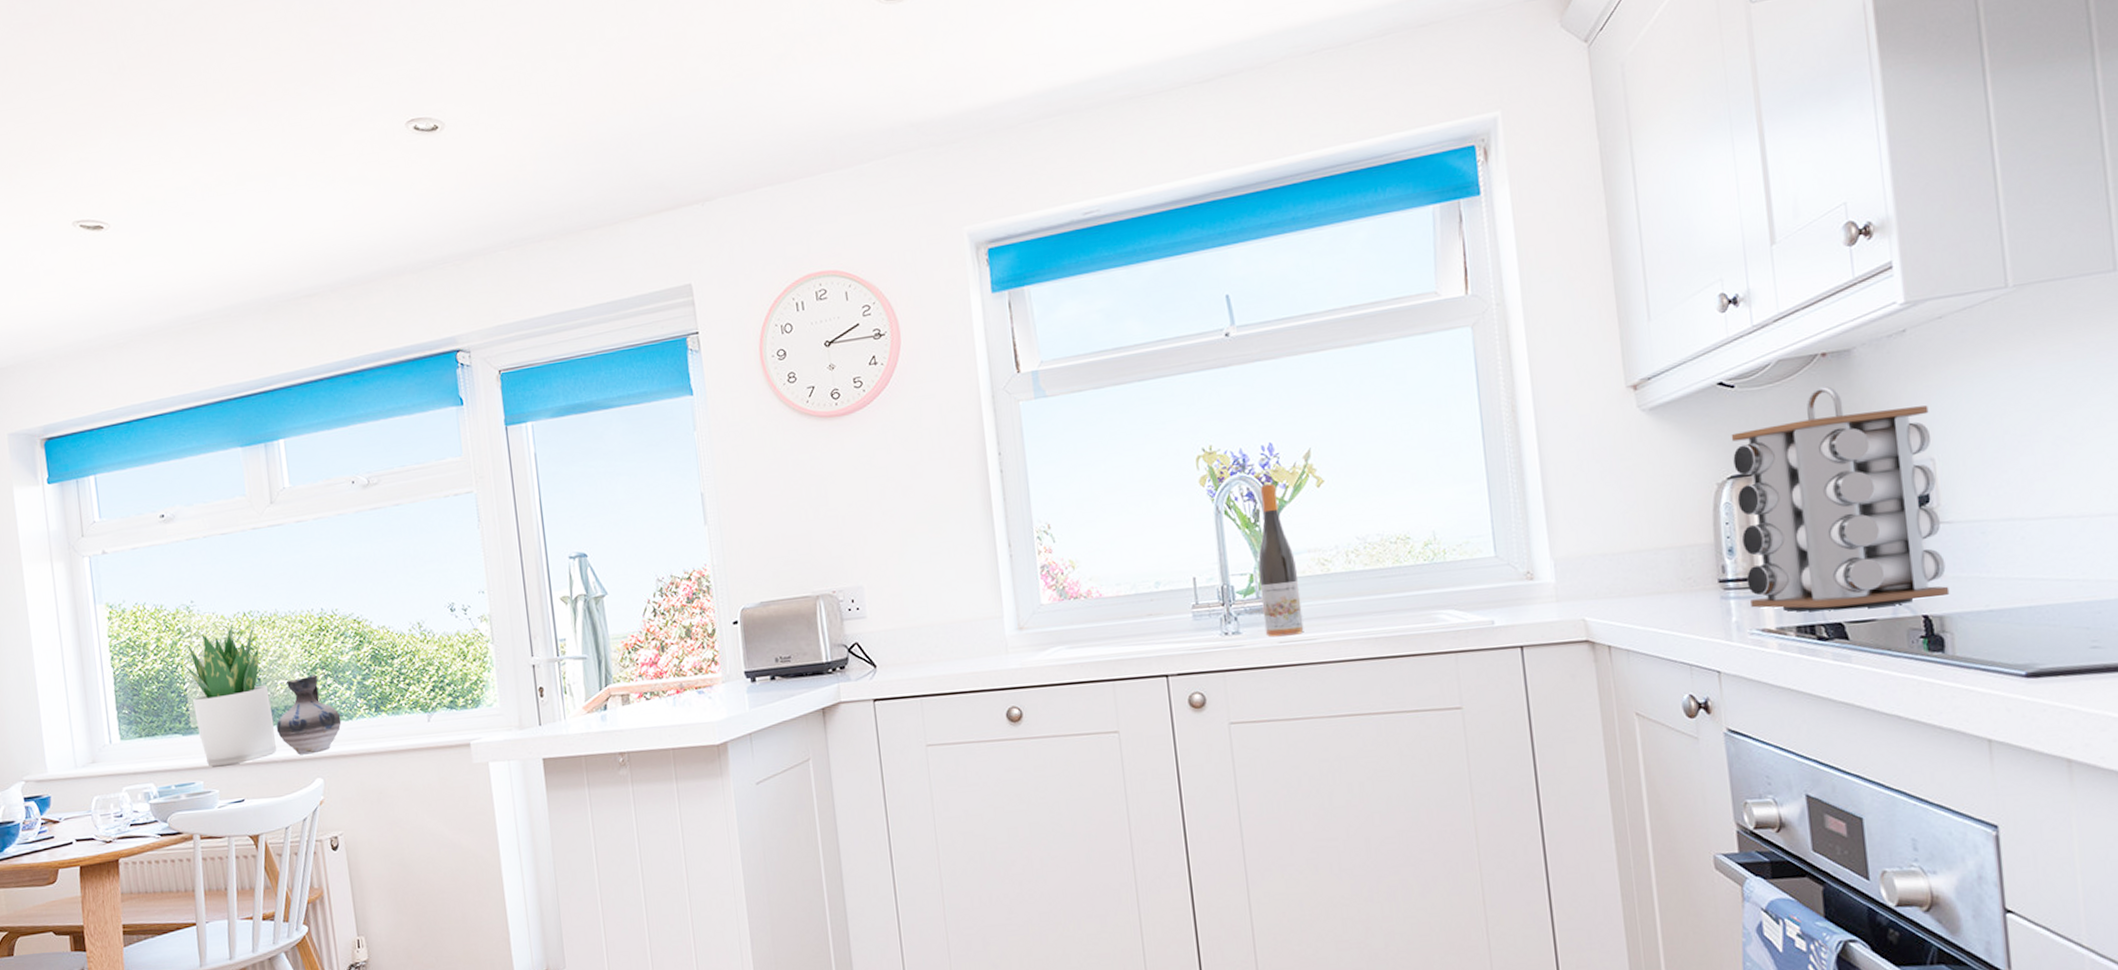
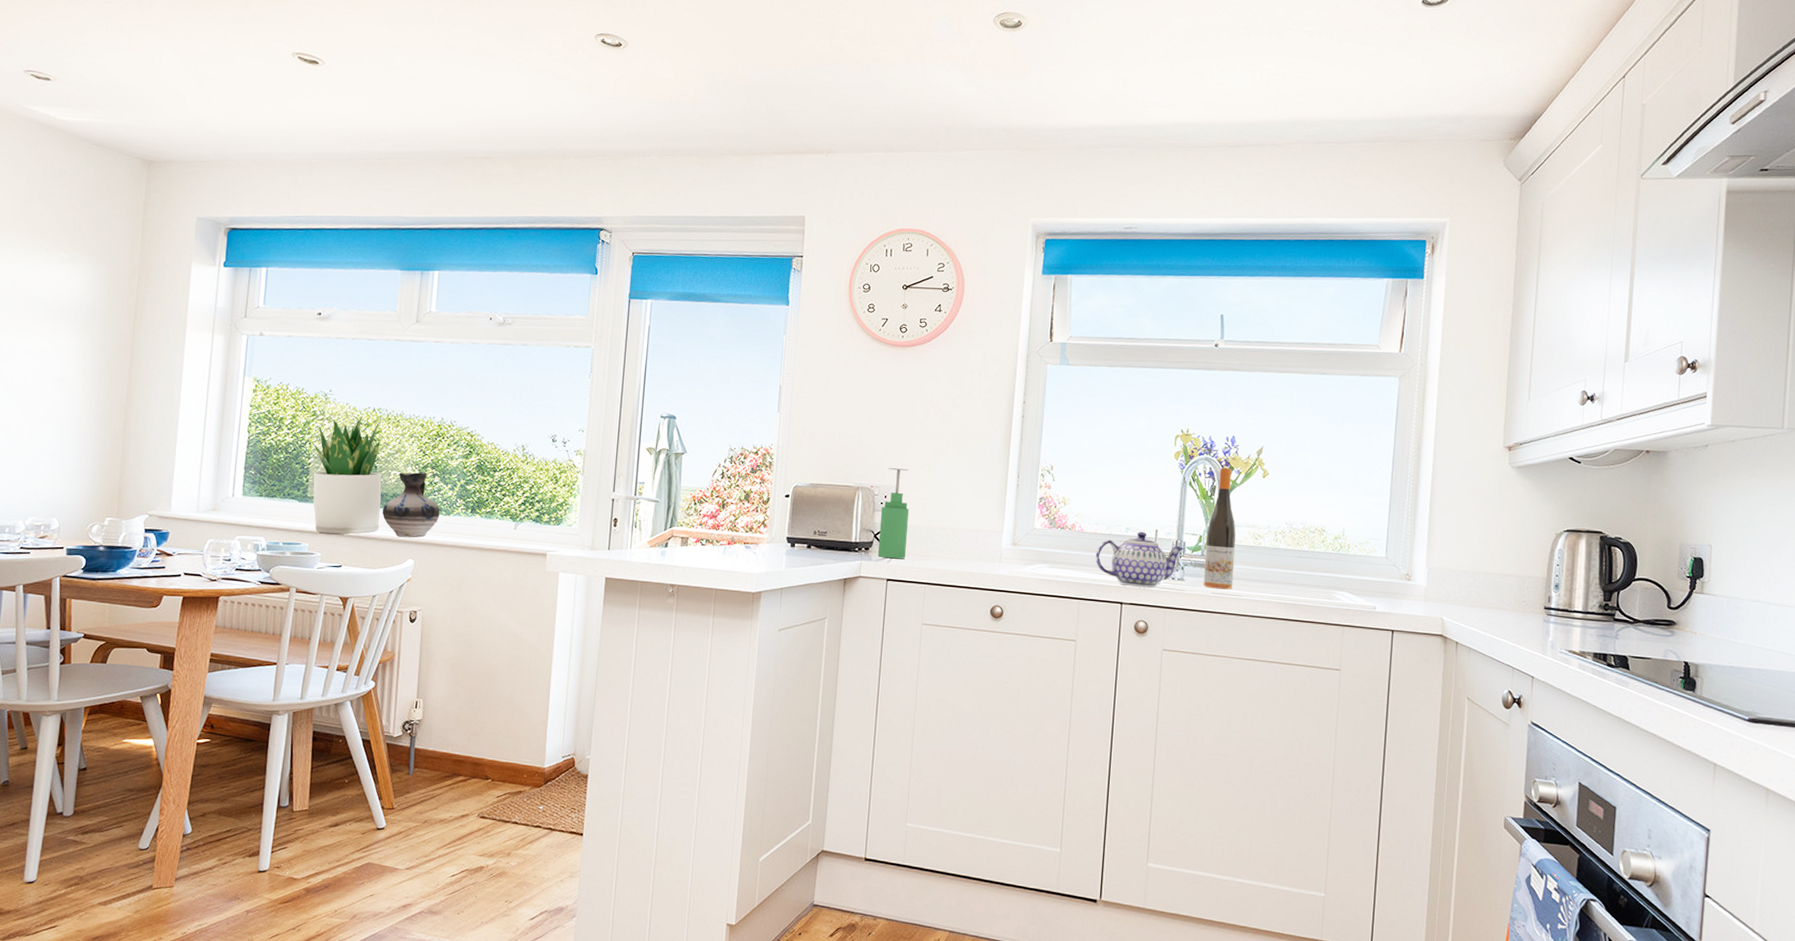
soap dispenser: none [849,563,890,675] -> present [877,468,909,559]
teapot: none [1123,583,1233,654] -> present [1095,531,1184,589]
spice rack: present [1731,386,1950,612] -> none [1564,476,1714,650]

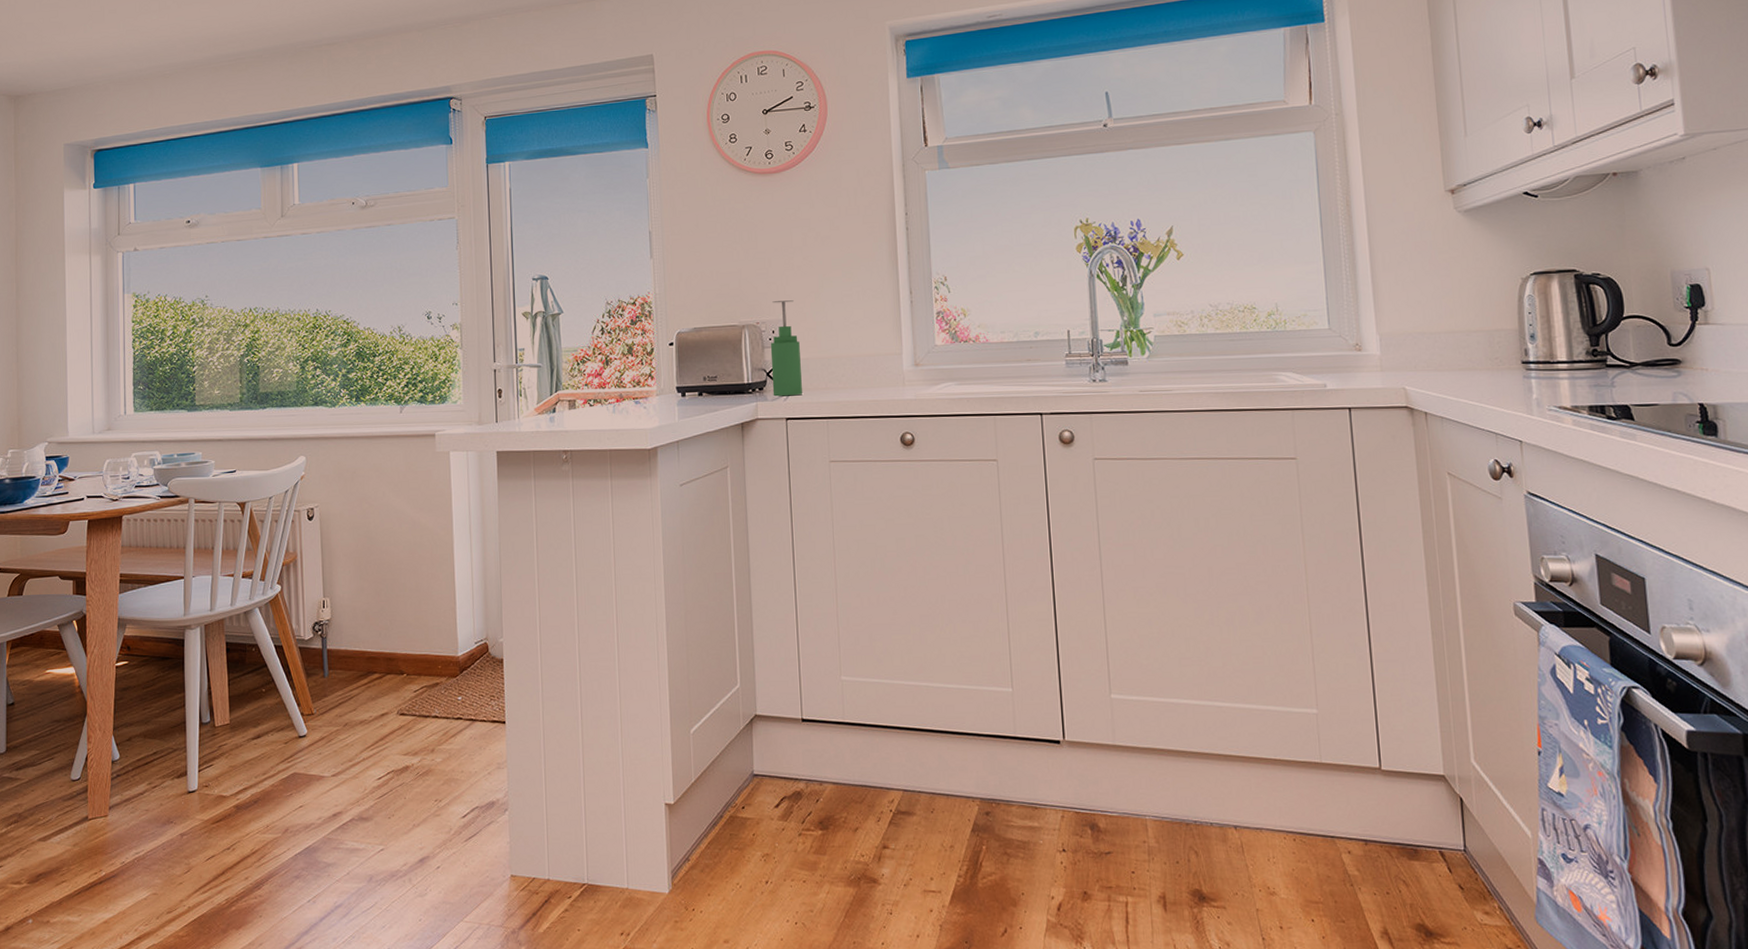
planter: present [312,415,382,535] -> none [194,315,268,441]
ceramic jug: present [382,472,440,538] -> none [269,366,326,435]
teapot: present [1095,531,1184,589] -> none [1005,334,1102,395]
wine bottle: present [1203,467,1236,590] -> none [1124,254,1162,387]

